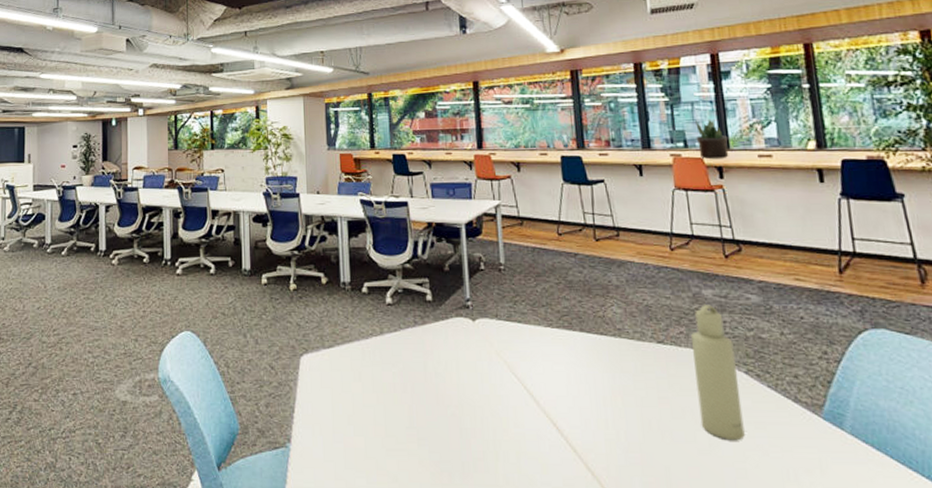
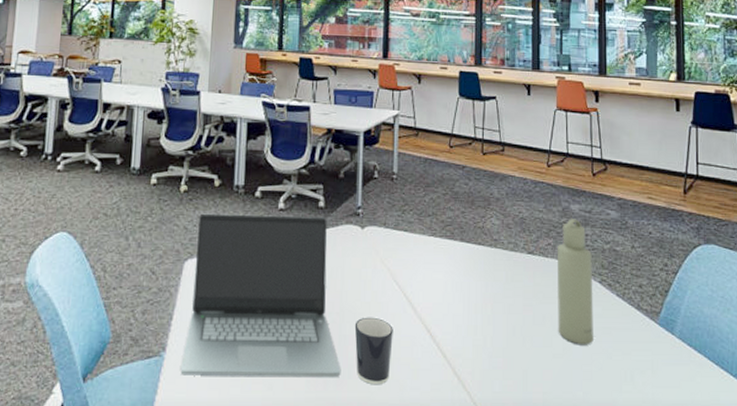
laptop: none [306,310,466,470] -> present [180,213,341,377]
mug: none [475,410,518,479] -> present [354,317,393,385]
planter: present [695,119,729,160] -> none [579,46,606,85]

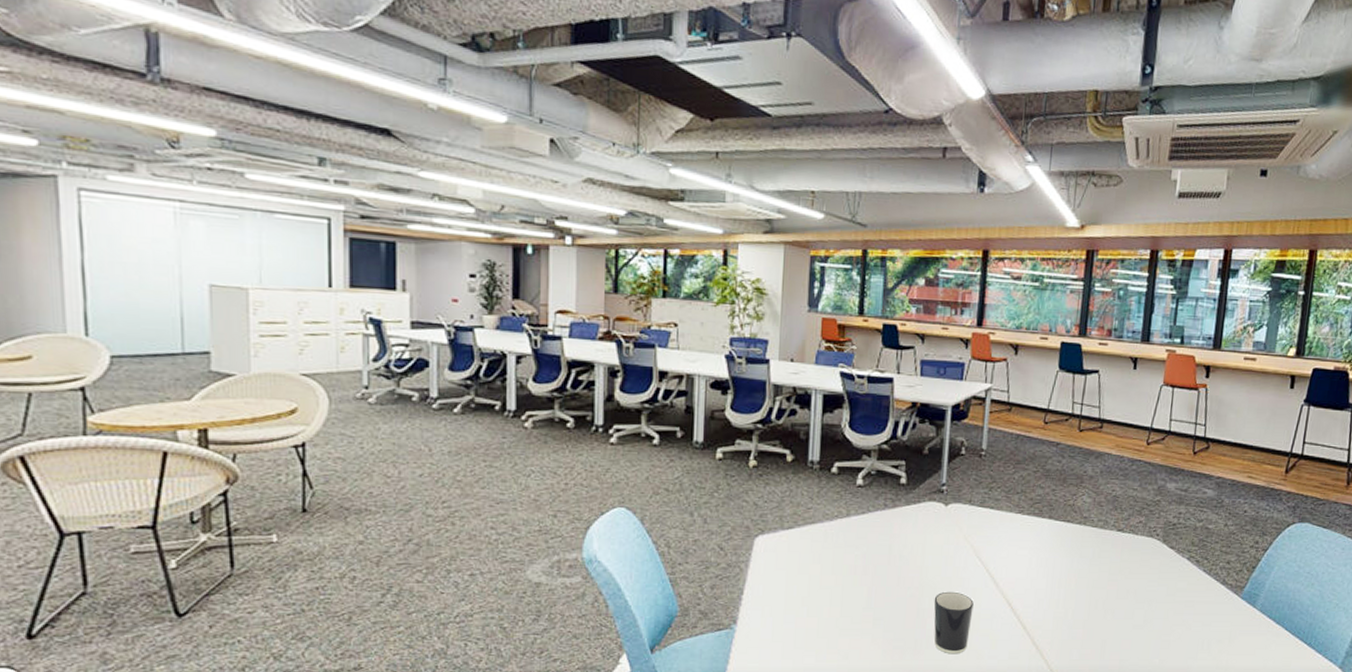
laptop: present [180,213,341,377] -> none [753,489,919,647]
bottle: present [556,219,594,344] -> none [1140,497,1183,616]

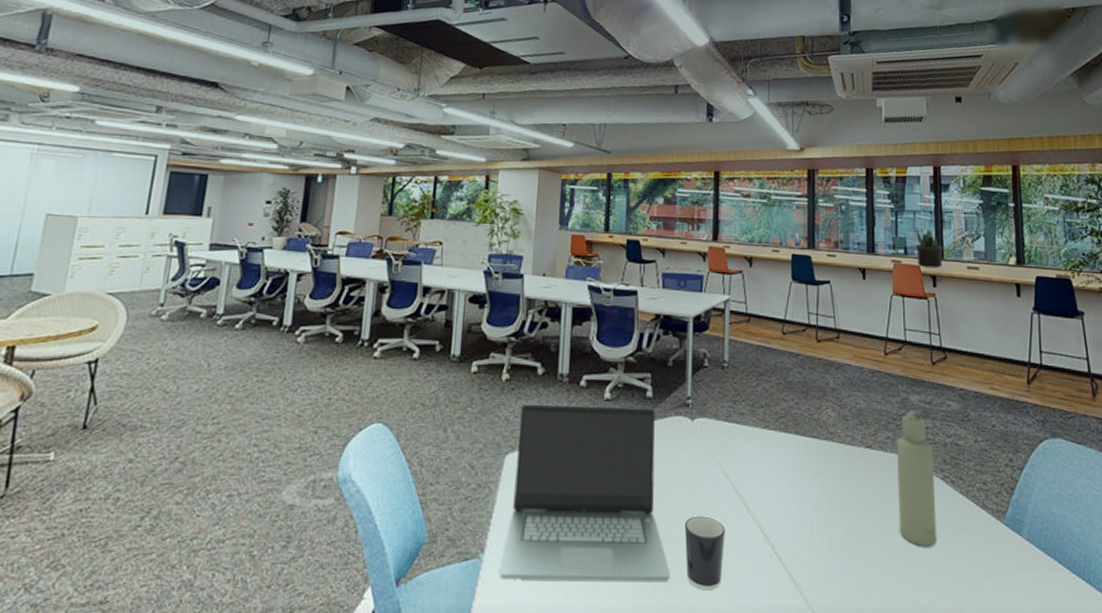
laptop: none [753,489,919,647] -> present [500,403,670,581]
bottle: none [1140,497,1183,616] -> present [896,410,937,546]
planter: none [1192,317,1222,359] -> present [915,228,943,269]

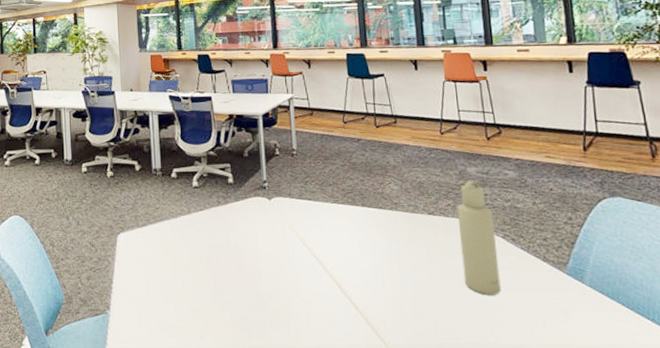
laptop: present [500,403,670,581] -> none [124,192,263,329]
mug: present [684,516,725,591] -> none [271,276,308,334]
planter: present [915,228,943,269] -> none [464,18,492,55]

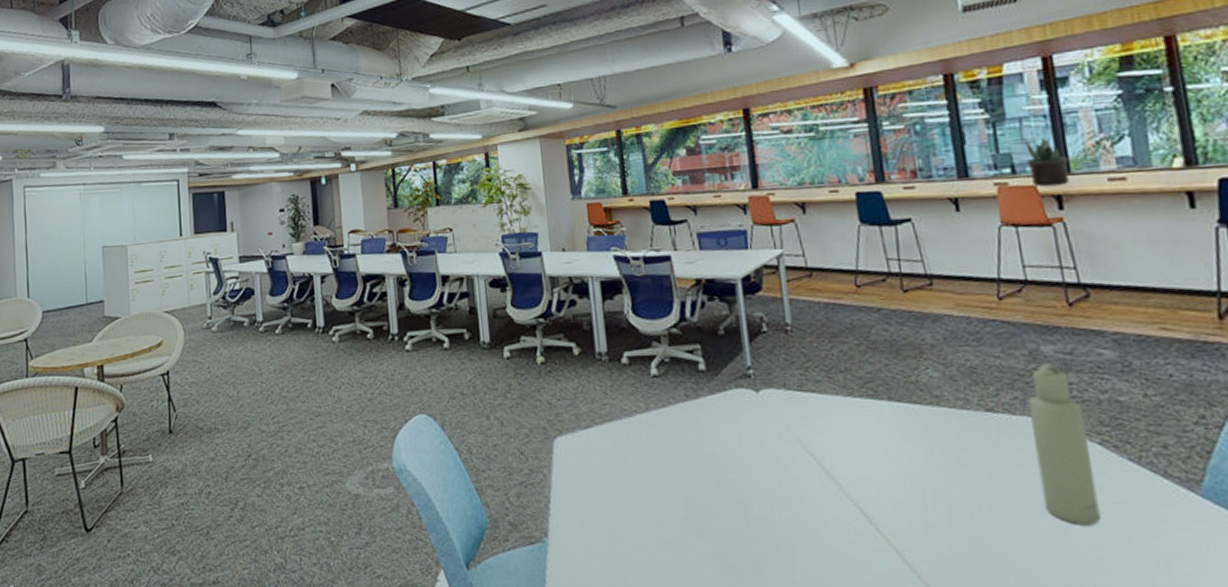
planter: none [464,18,492,55] -> present [1025,137,1070,188]

